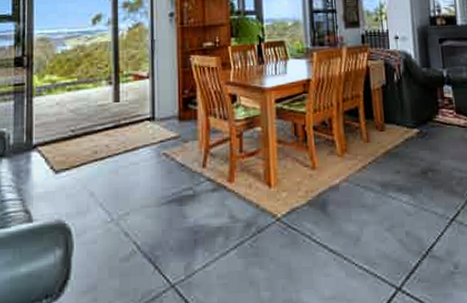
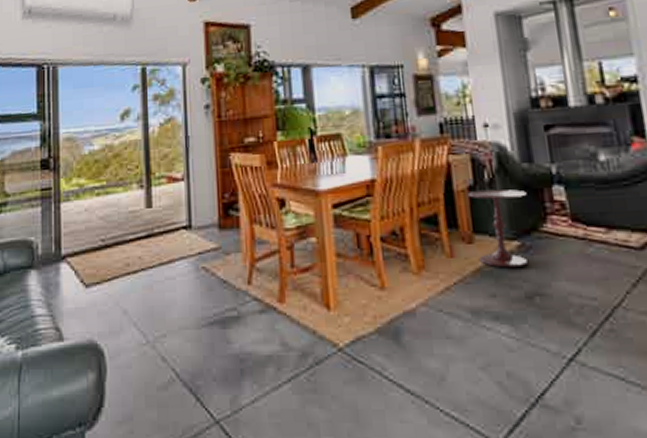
side table: none [381,88,425,150] -> present [467,189,527,268]

